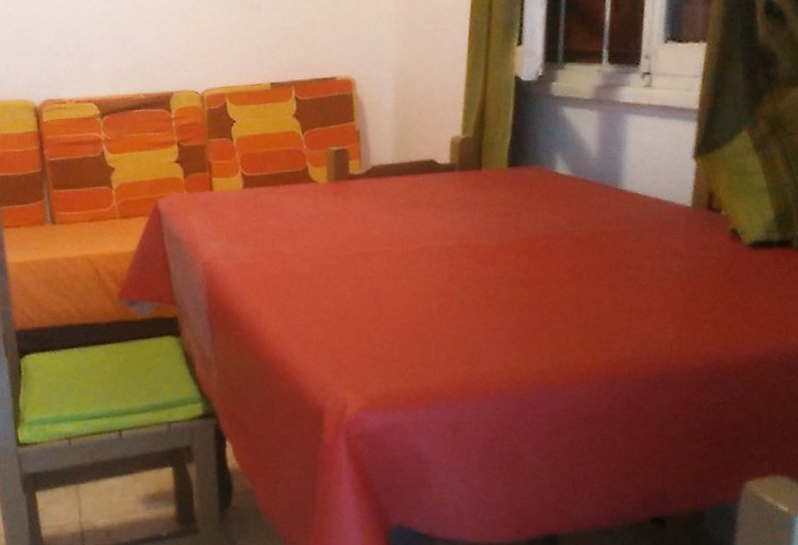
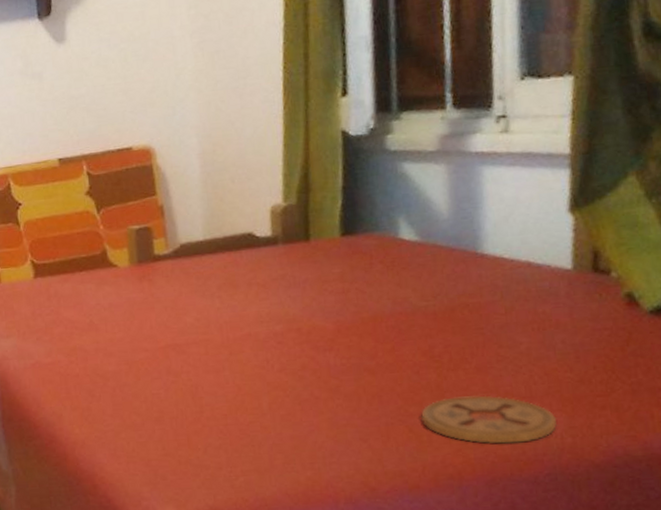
coaster: none [560,308,669,349] -> present [420,395,557,444]

